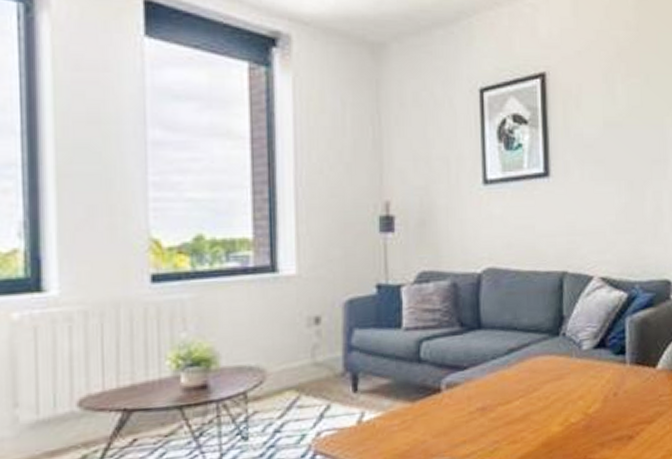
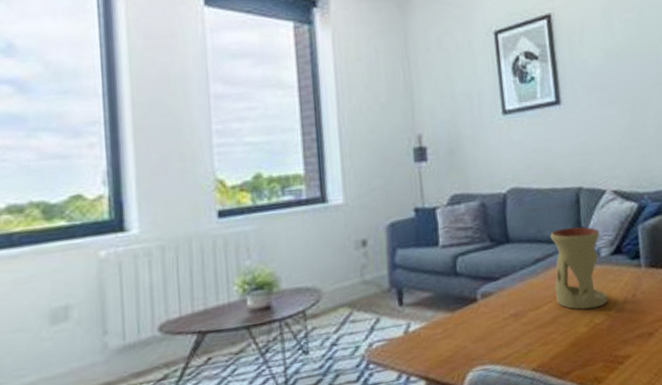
oil burner: none [527,315,586,407] -> present [550,227,608,310]

